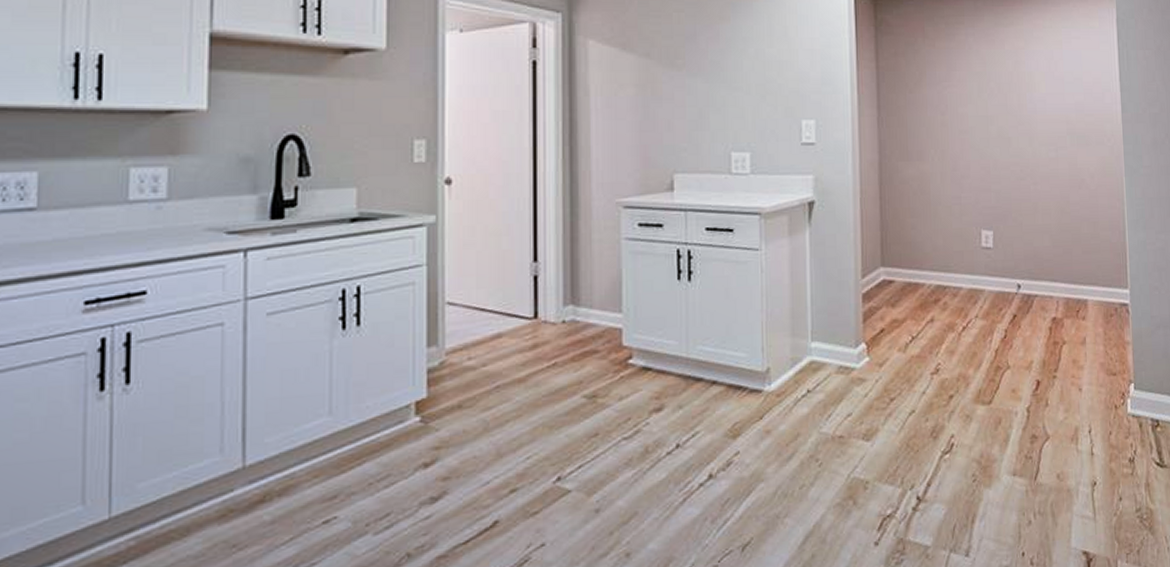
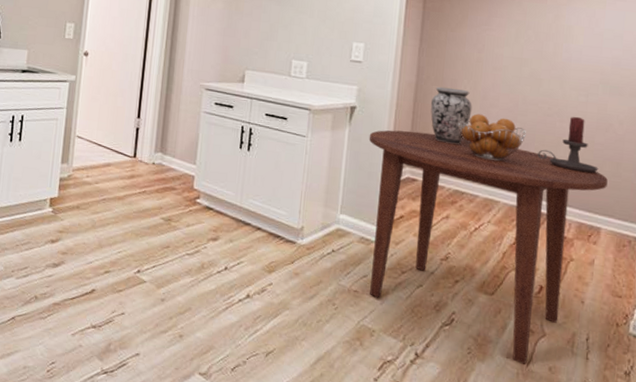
dining table: none [834,220,1088,479] -> present [369,130,608,364]
vase: none [898,161,943,230] -> present [430,86,472,144]
fruit basket: none [930,188,1002,243] -> present [457,114,526,162]
candle holder: none [1016,175,1077,240] -> present [537,116,599,173]

